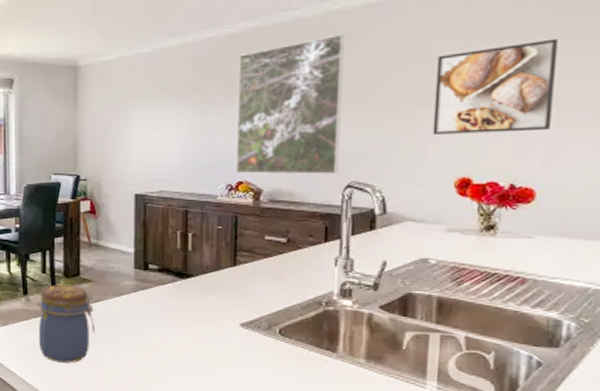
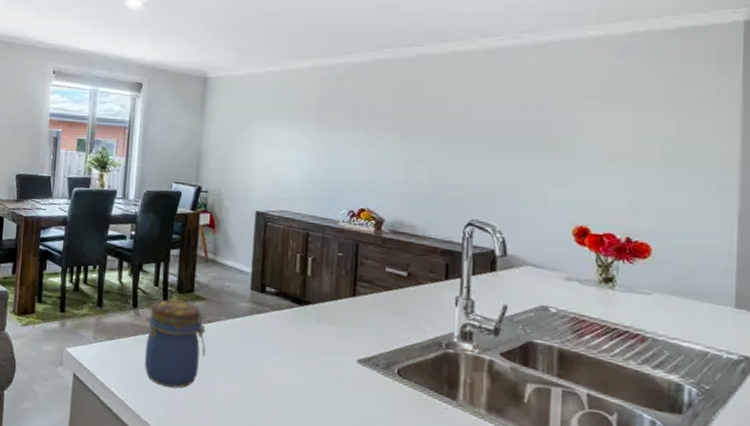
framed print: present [236,34,346,175] -> none [359,74,467,211]
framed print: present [432,38,558,134] -> none [550,99,665,188]

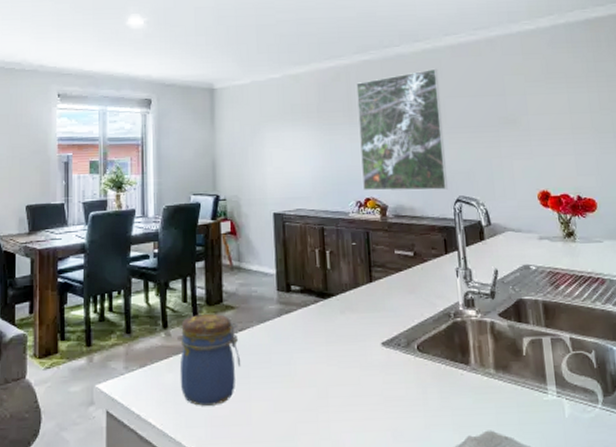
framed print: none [359,74,467,211] -> present [356,68,448,191]

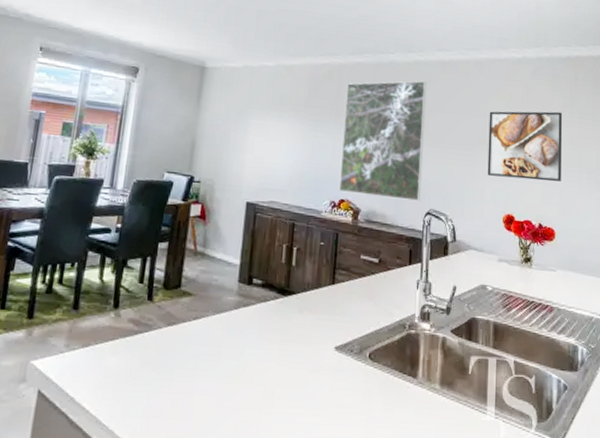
jar: present [179,314,241,406] -> none [122,298,193,395]
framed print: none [508,78,596,154] -> present [487,111,562,182]

